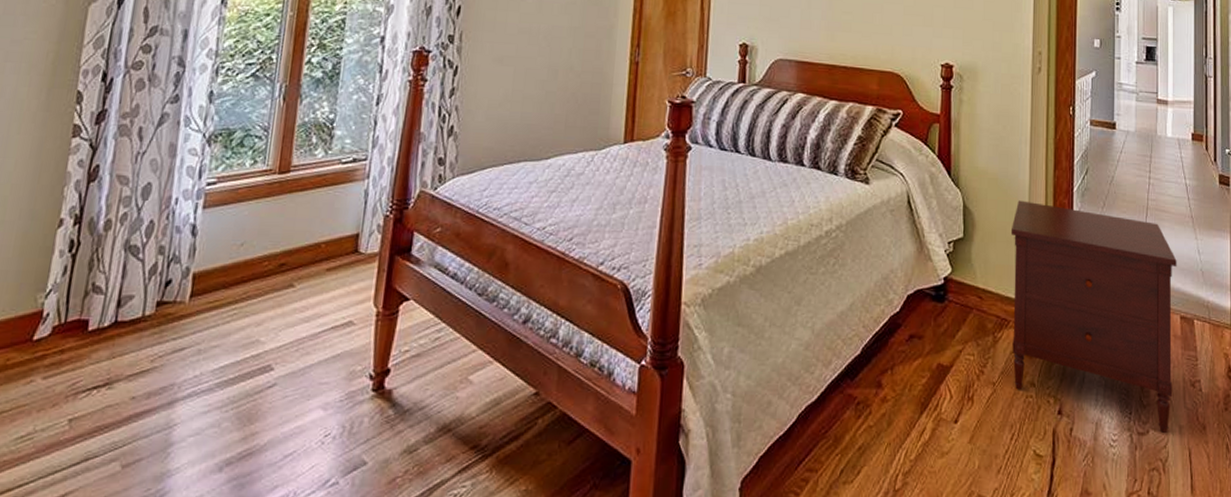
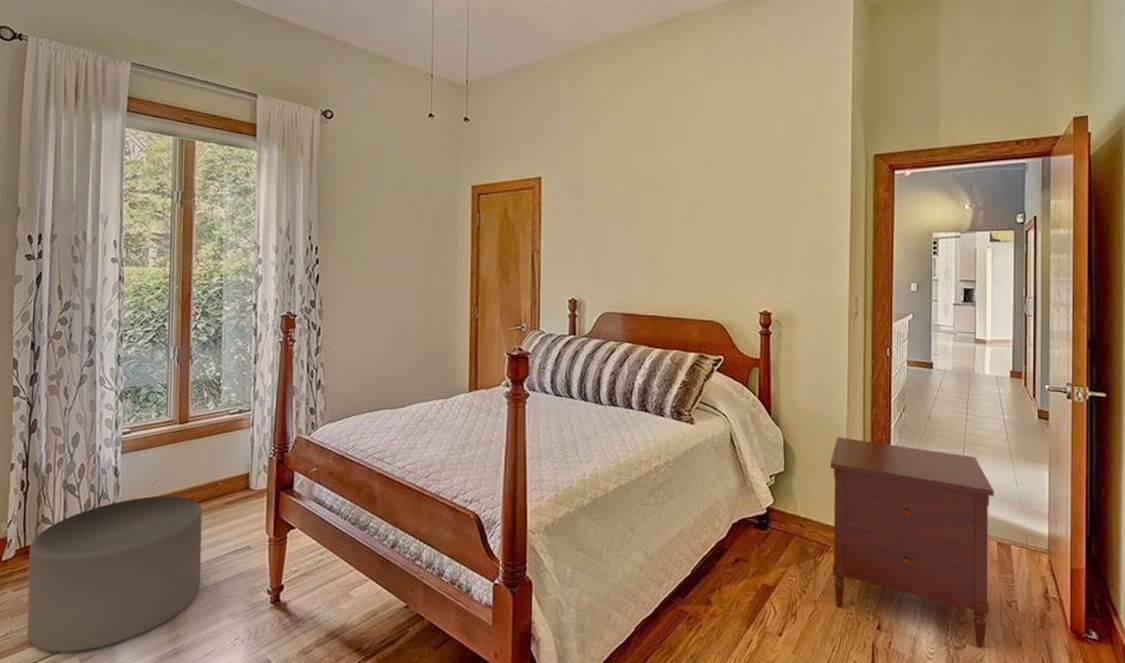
pouf: none [55,260,298,456] -> present [26,496,202,652]

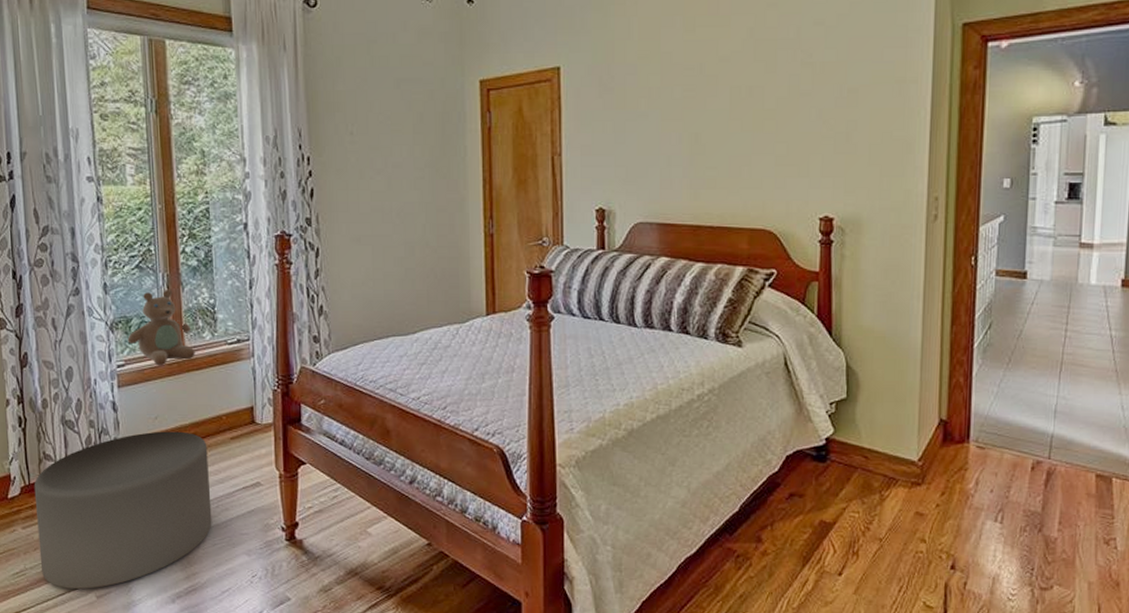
teddy bear: none [135,362,198,434] -> present [127,290,195,366]
dresser: present [829,437,994,647] -> none [899,359,1095,588]

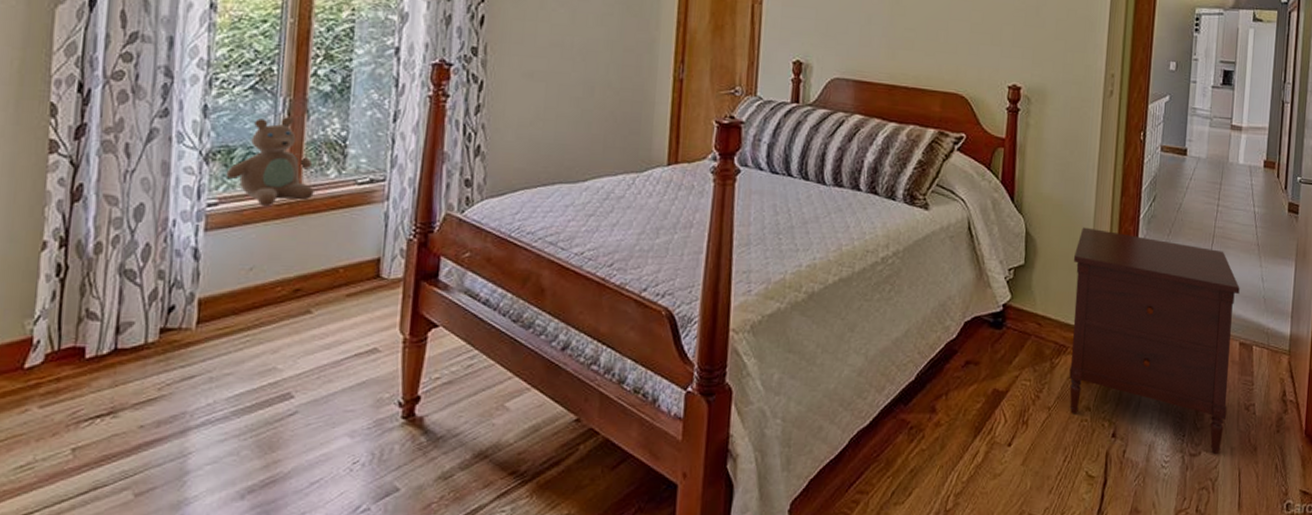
pouf: present [34,431,212,589] -> none [58,285,315,485]
dresser: none [899,359,1095,588] -> present [1069,227,1240,454]

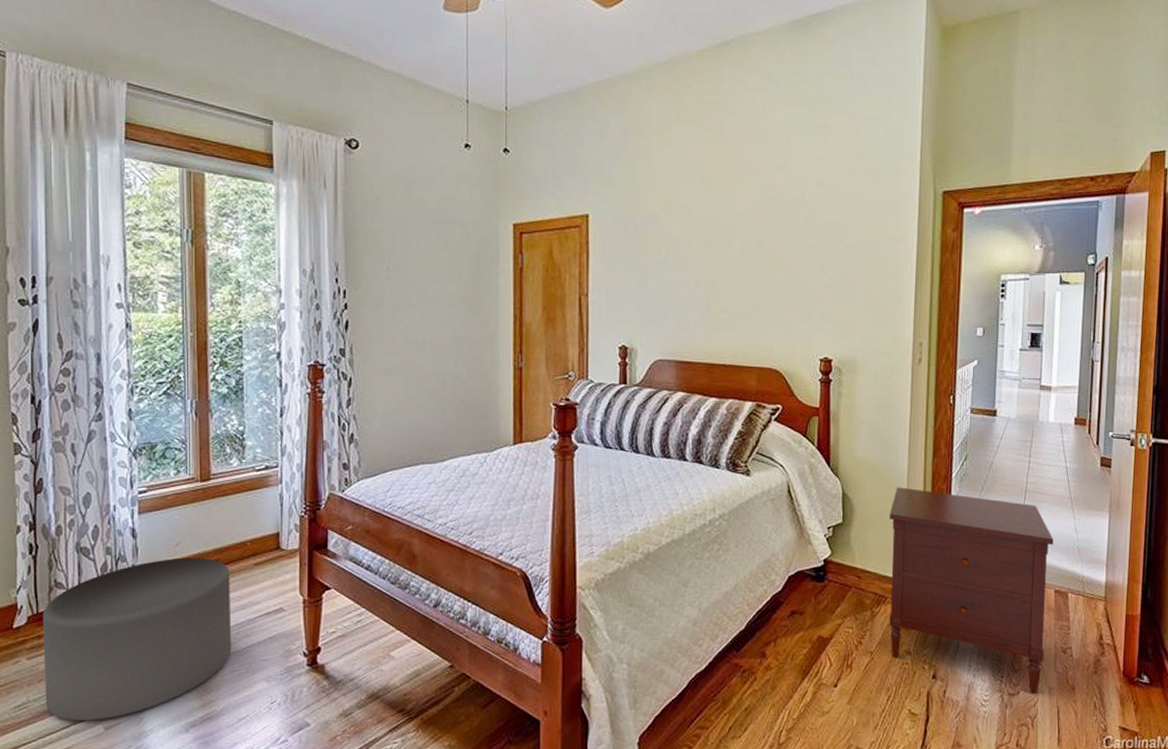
pouf: none [58,285,315,485] -> present [42,557,232,720]
teddy bear: present [226,117,314,207] -> none [151,416,222,492]

